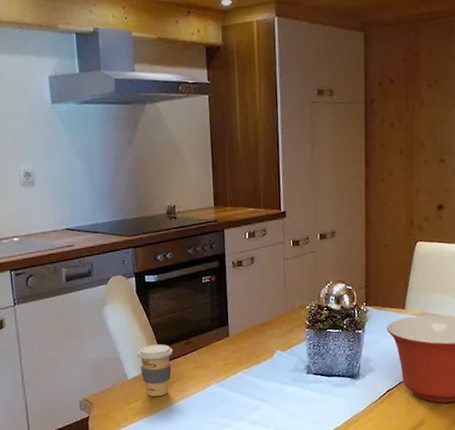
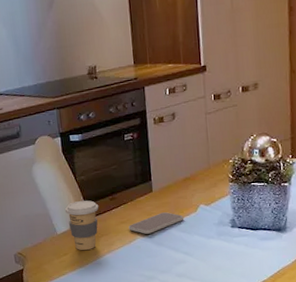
smartphone: none [203,357,259,380] -> present [128,212,183,234]

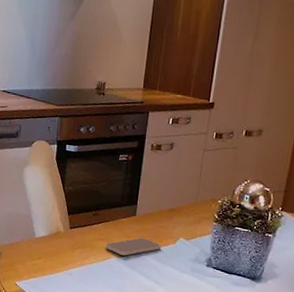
coffee cup: present [64,200,99,251] -> none [47,209,81,259]

